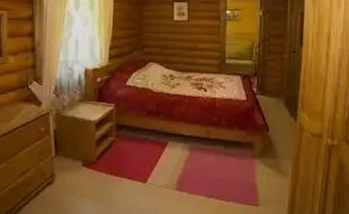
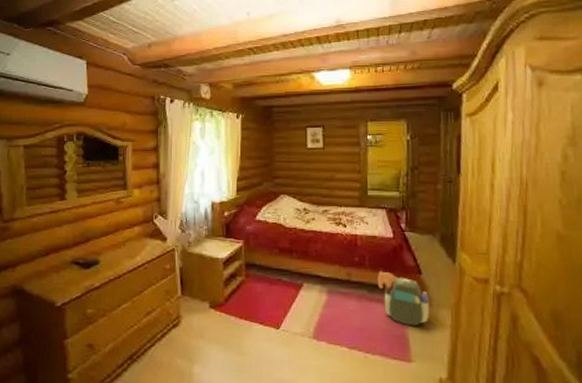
backpack: none [232,129,275,176] -> present [377,271,430,326]

